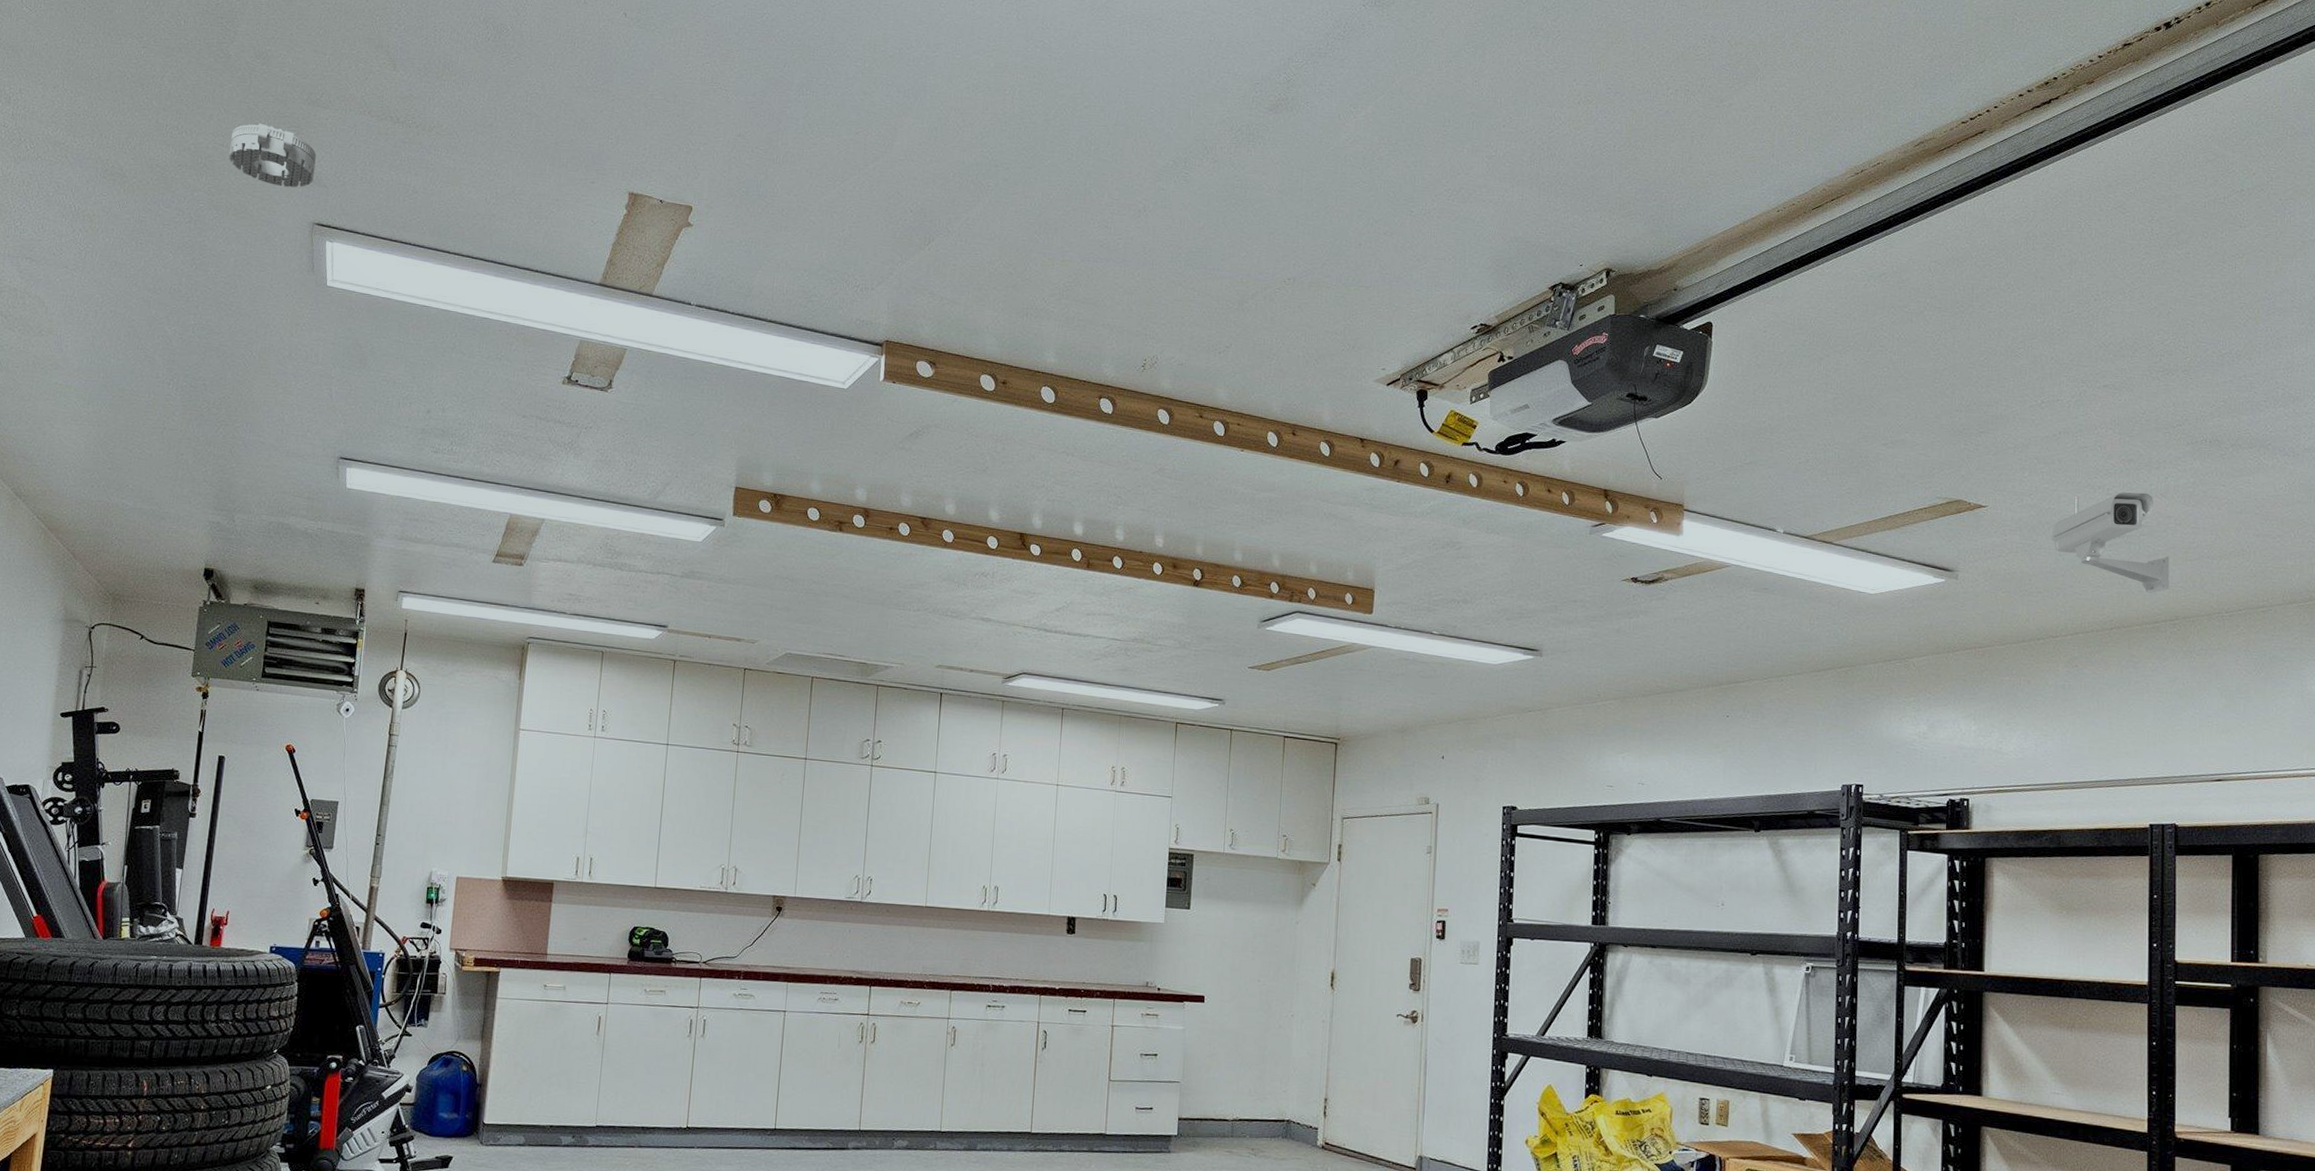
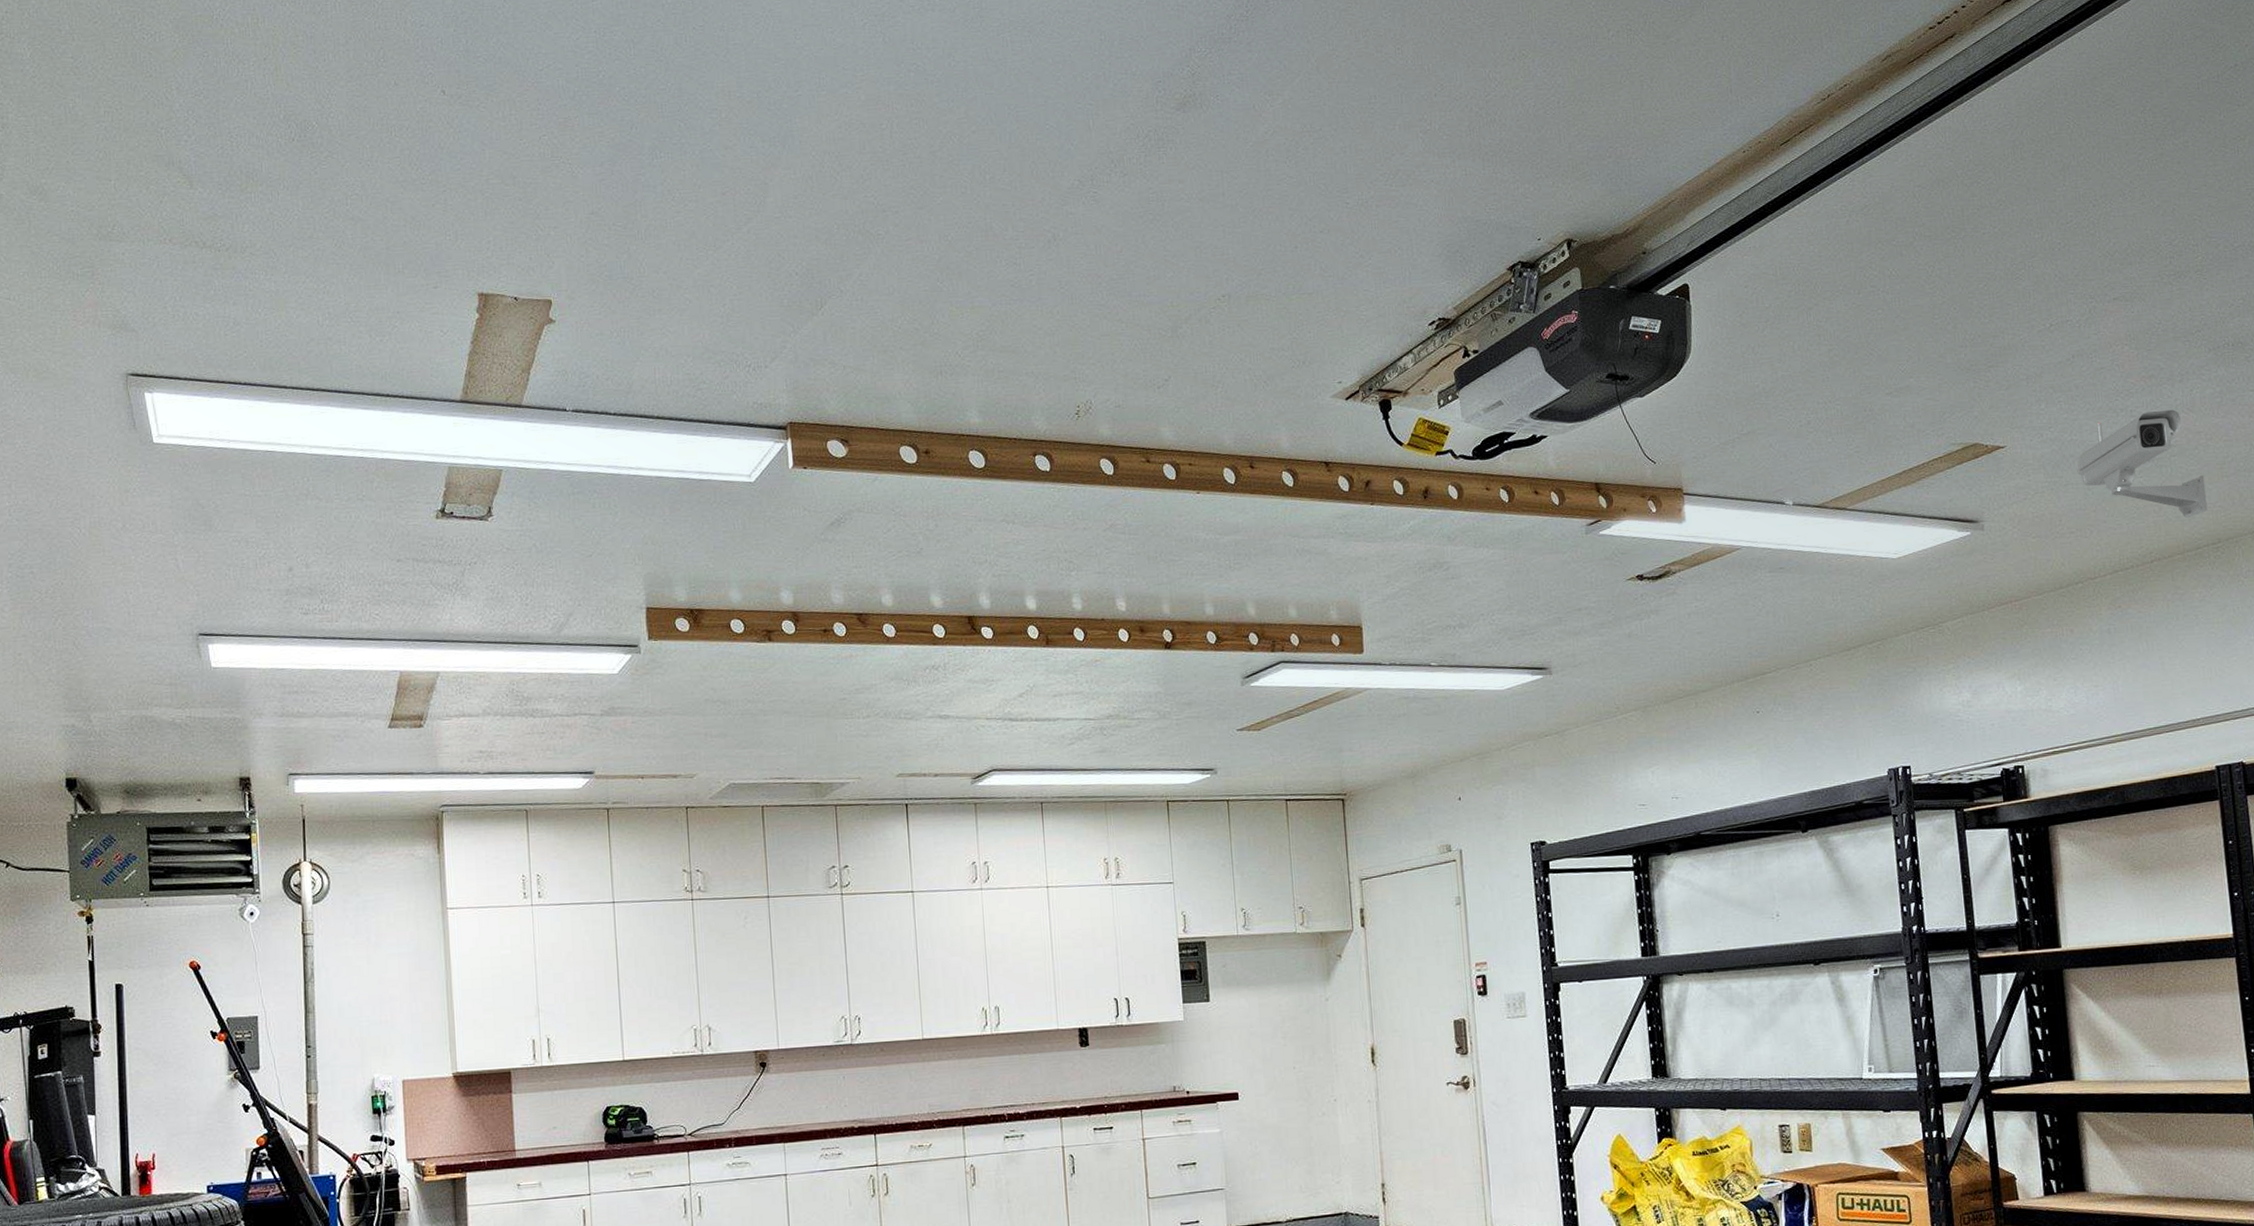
smoke detector: present [229,123,317,188] -> none [17,268,119,337]

